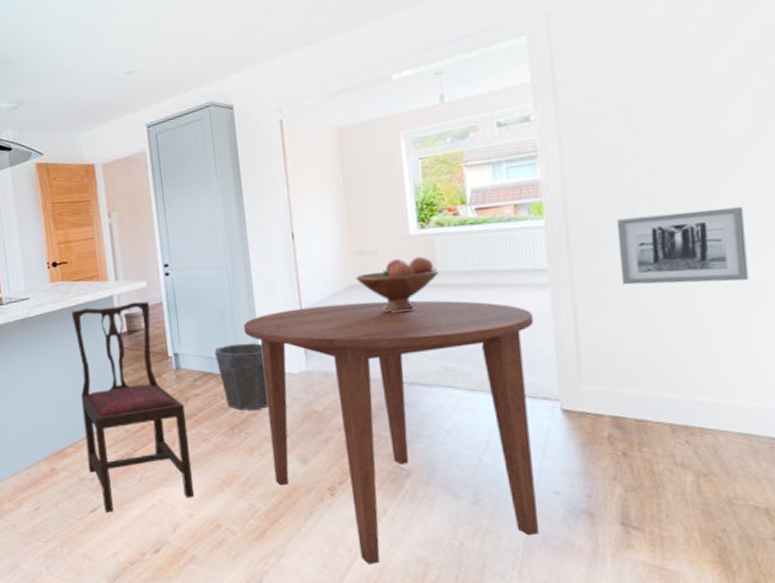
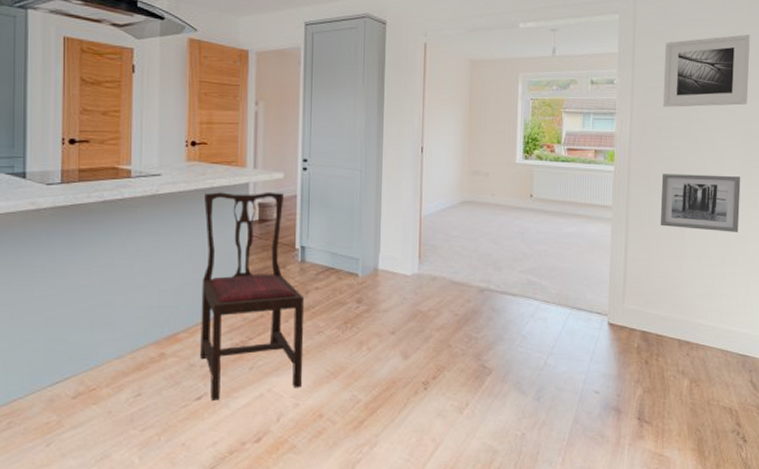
waste bin: present [214,343,269,411] -> none [339,243,383,306]
dining table: present [244,300,539,564] -> none [369,216,598,453]
fruit bowl: present [355,256,439,313] -> none [469,183,534,230]
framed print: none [598,19,740,136] -> present [662,34,750,107]

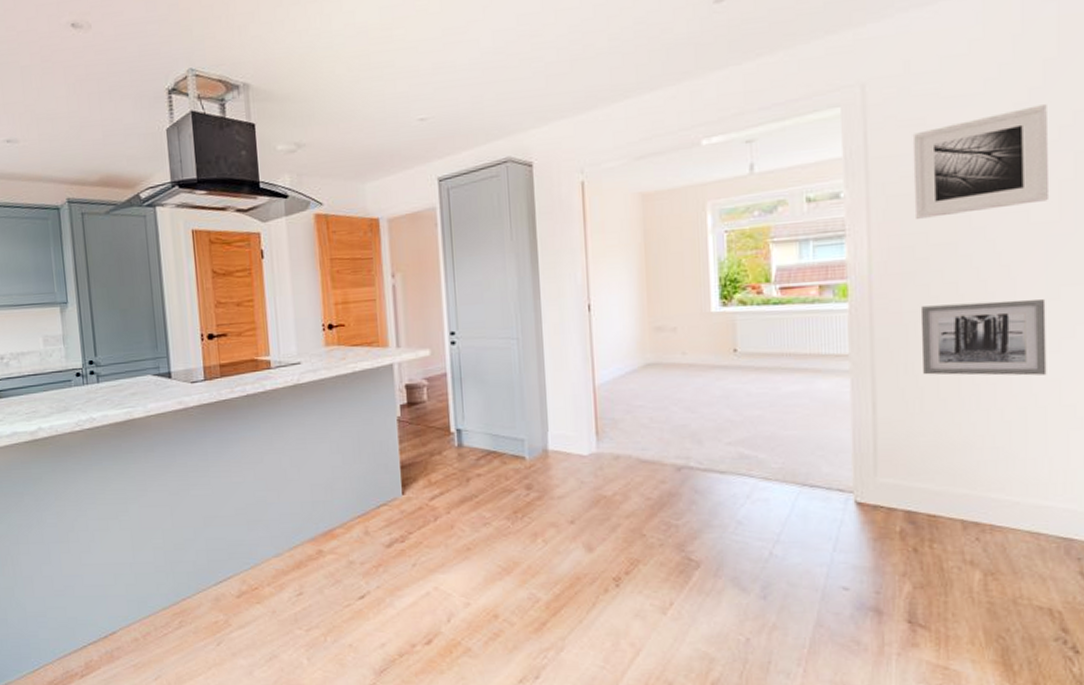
dining chair: present [200,192,305,402] -> none [347,371,471,601]

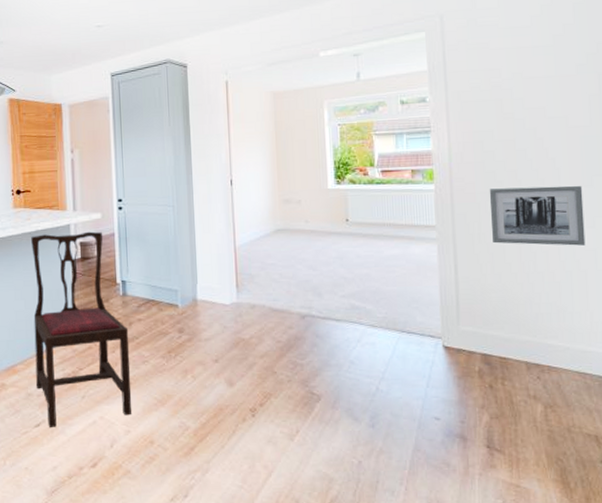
dining chair: none [347,371,471,601] -> present [31,231,131,429]
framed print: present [912,104,1048,219] -> none [479,37,581,120]

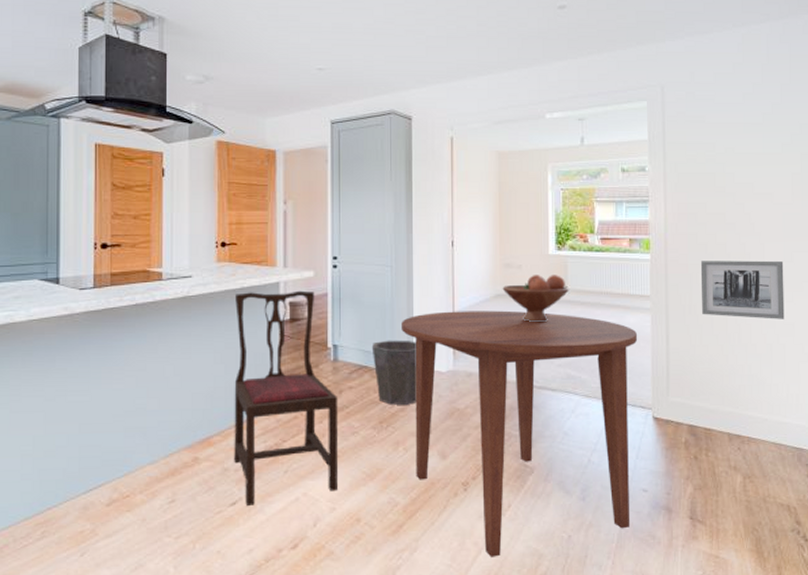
waste bin: none [157,274,203,336] -> present [371,340,416,405]
dining table: none [185,244,424,480] -> present [402,310,638,557]
fruit bowl: none [282,208,350,256] -> present [502,275,569,323]

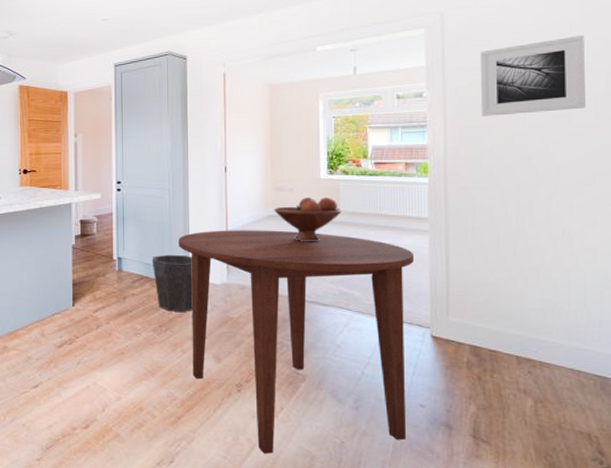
dining chair: present [234,290,339,507] -> none [35,210,123,390]
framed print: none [696,117,785,193] -> present [479,35,585,116]
wall art: present [700,260,785,319] -> none [485,183,585,244]

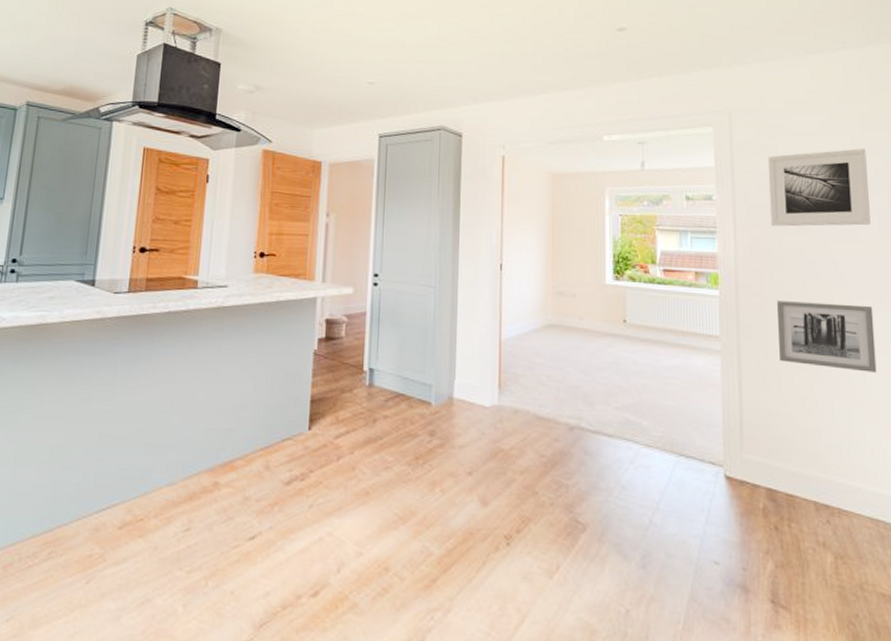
waste bin: present [152,254,193,312] -> none [410,367,458,441]
dining table: present [179,230,415,454] -> none [443,339,706,628]
fruit bowl: present [274,197,341,242] -> none [554,305,628,359]
wall art: none [485,183,585,244] -> present [776,301,877,373]

